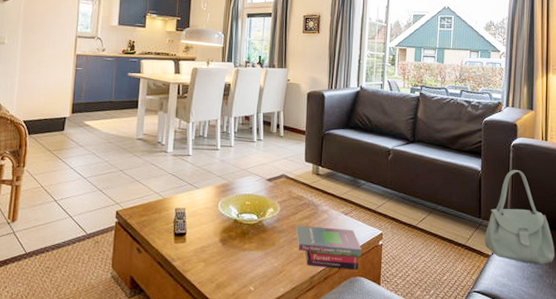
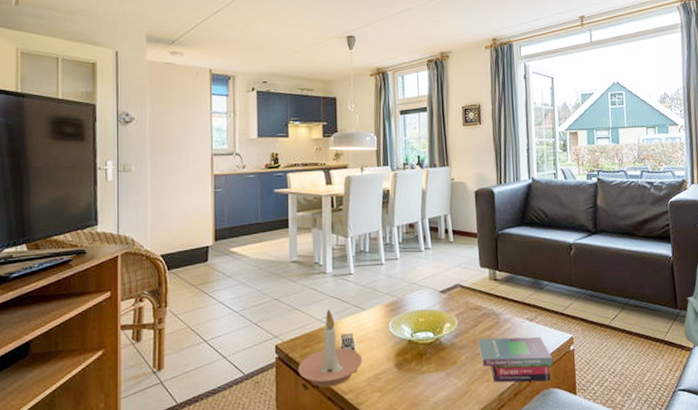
candle holder: none [134,184,192,254] -> present [298,309,363,388]

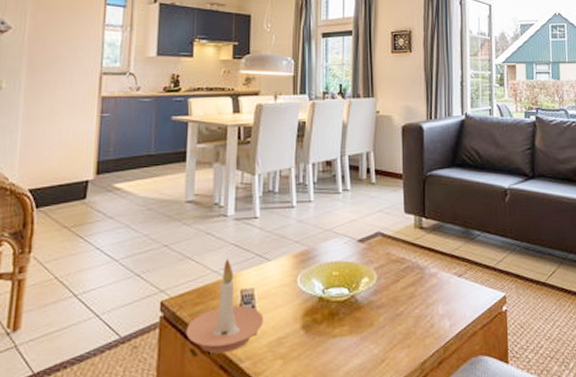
books: present [477,336,554,383] -> none [398,294,483,349]

